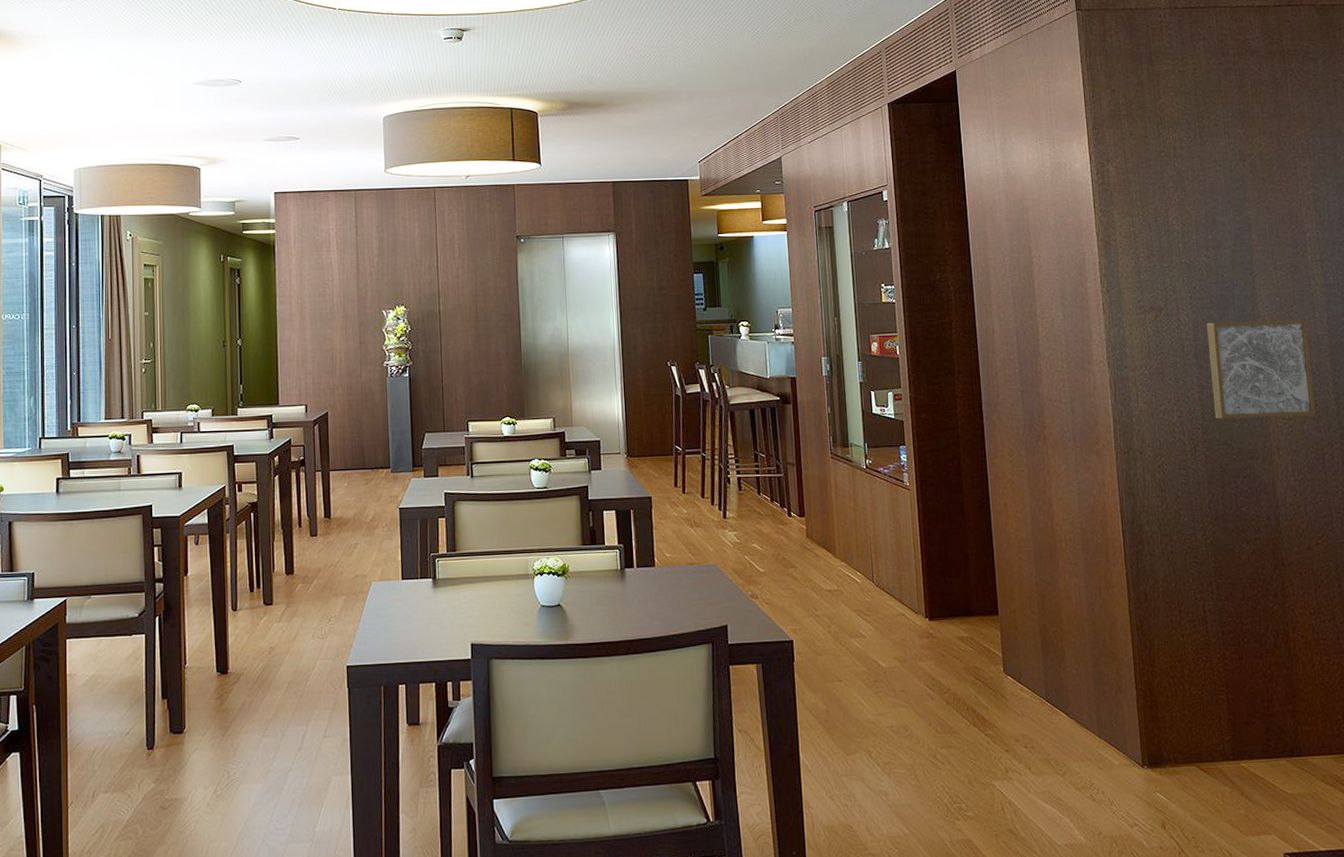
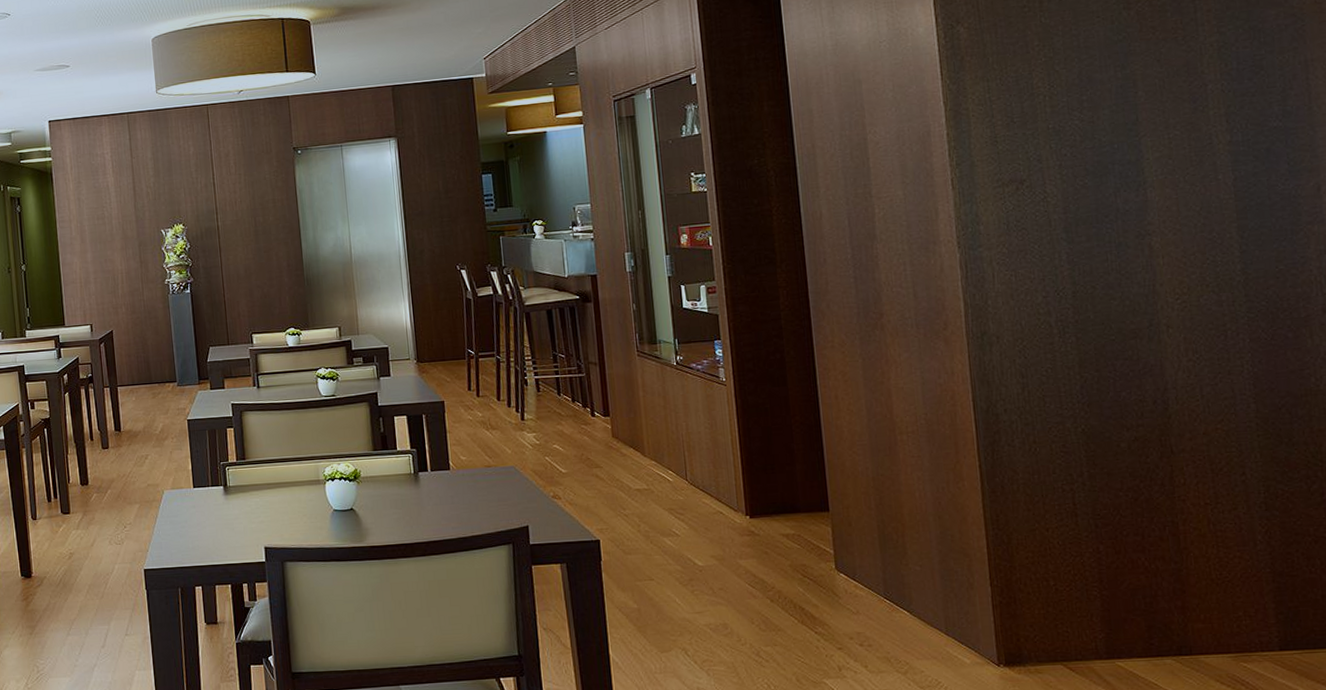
wall art: present [1206,319,1316,419] -> none [1079,182,1217,298]

